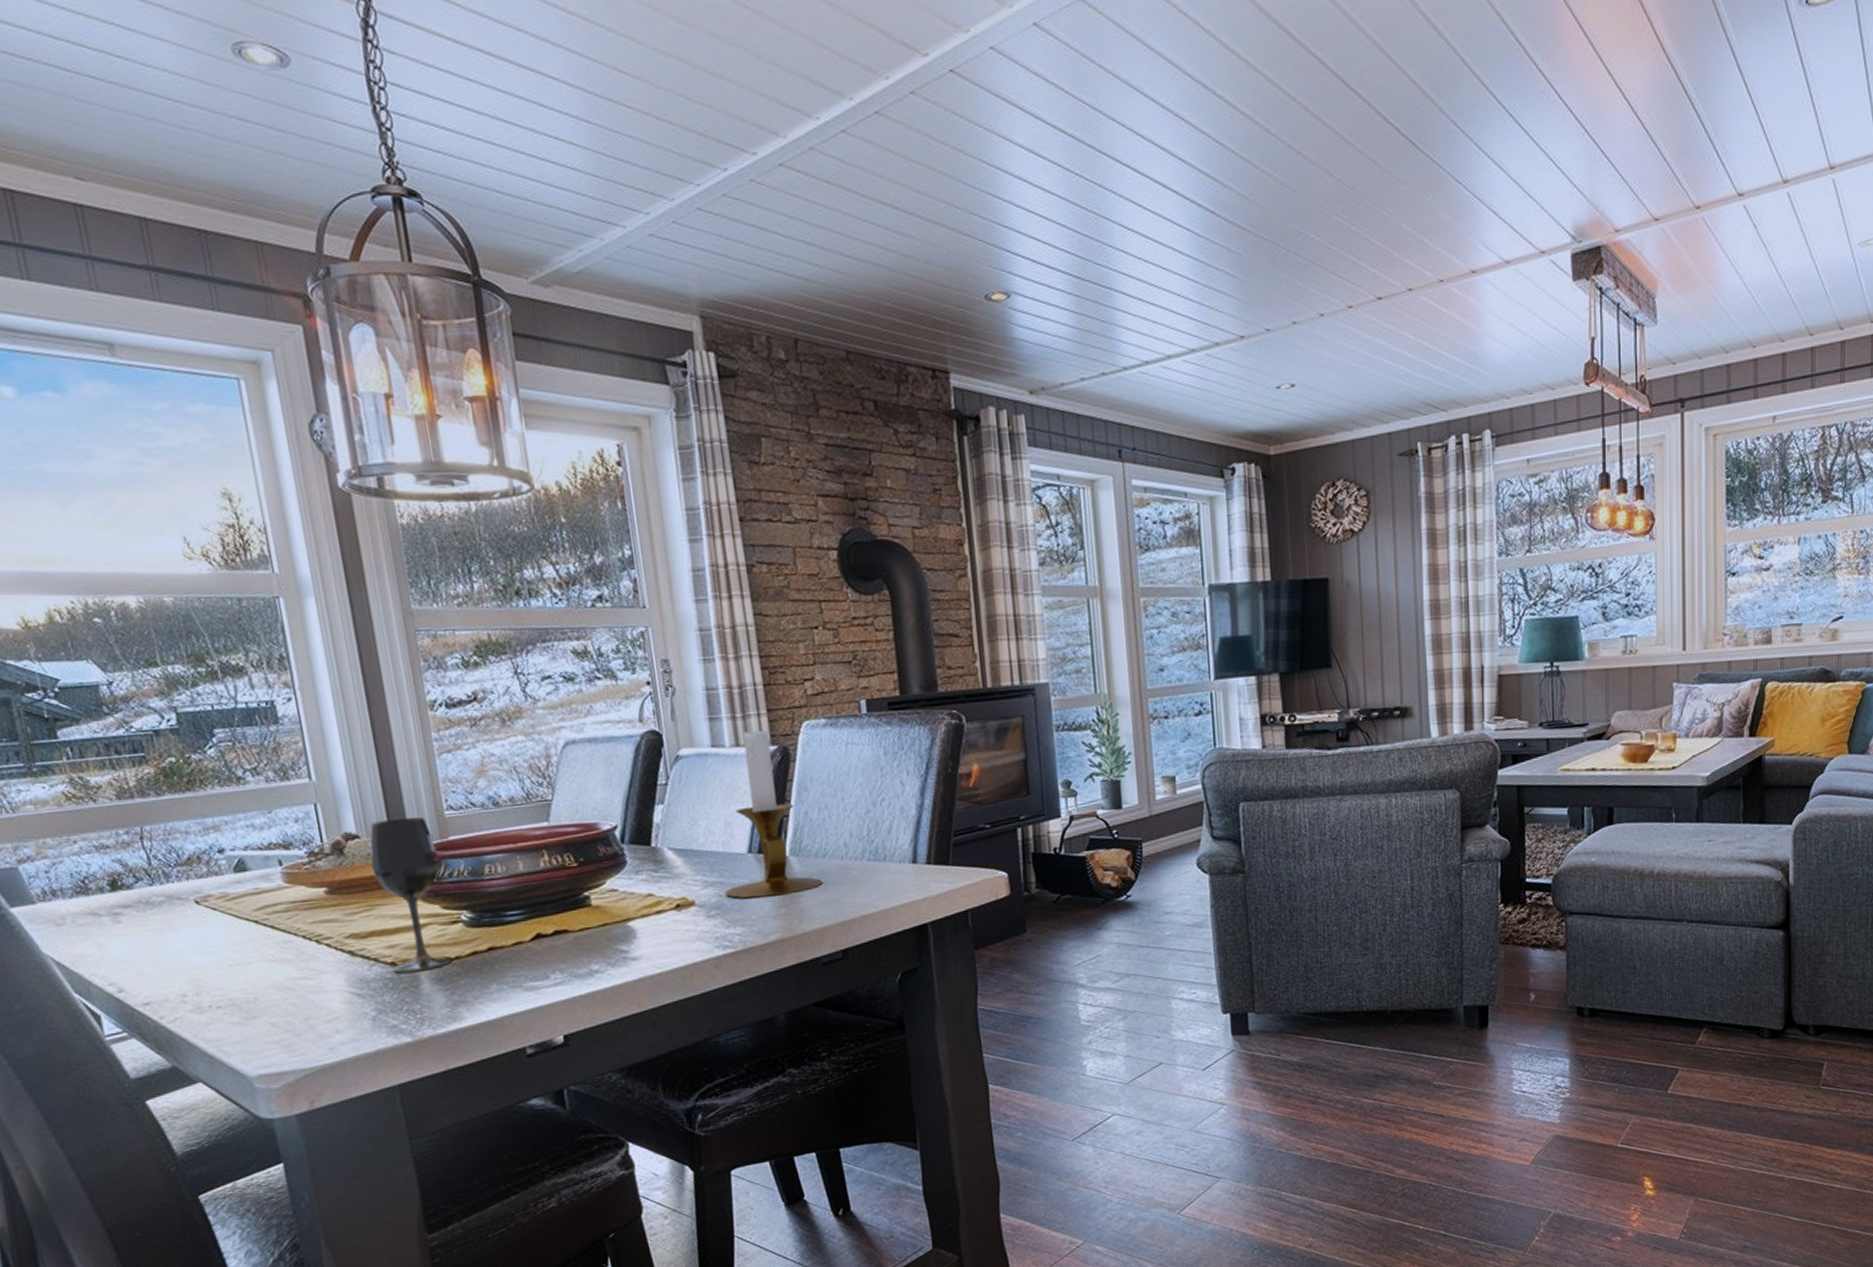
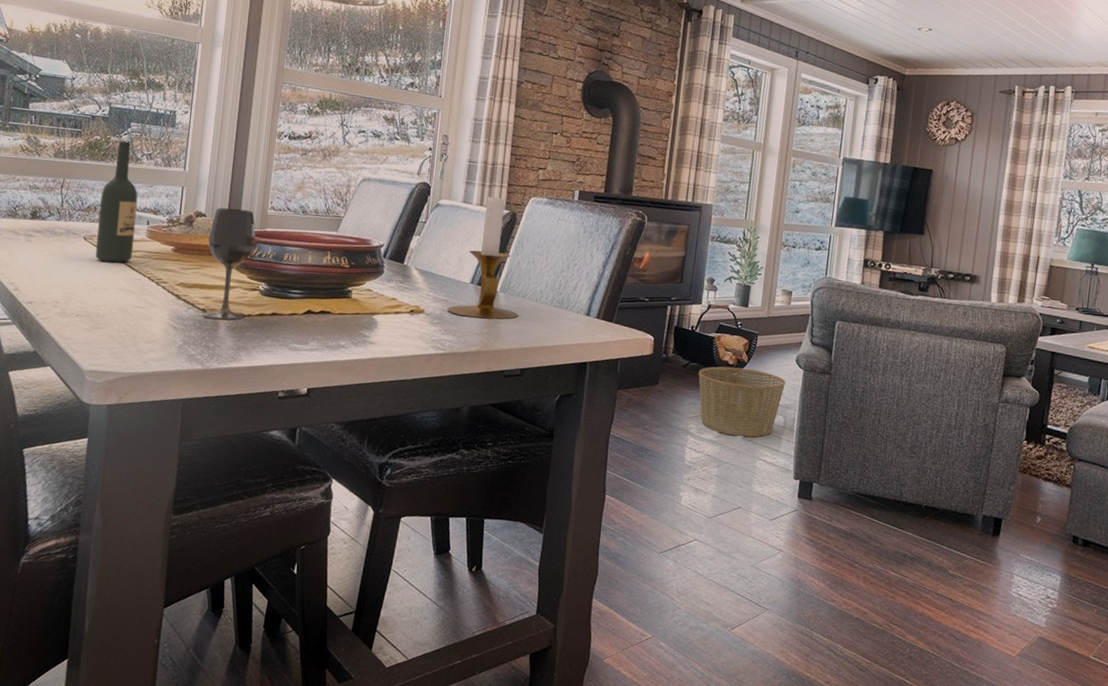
wine bottle: none [201,757,272,929] -> present [95,141,138,264]
basket: none [1075,887,1190,977] -> present [698,366,786,438]

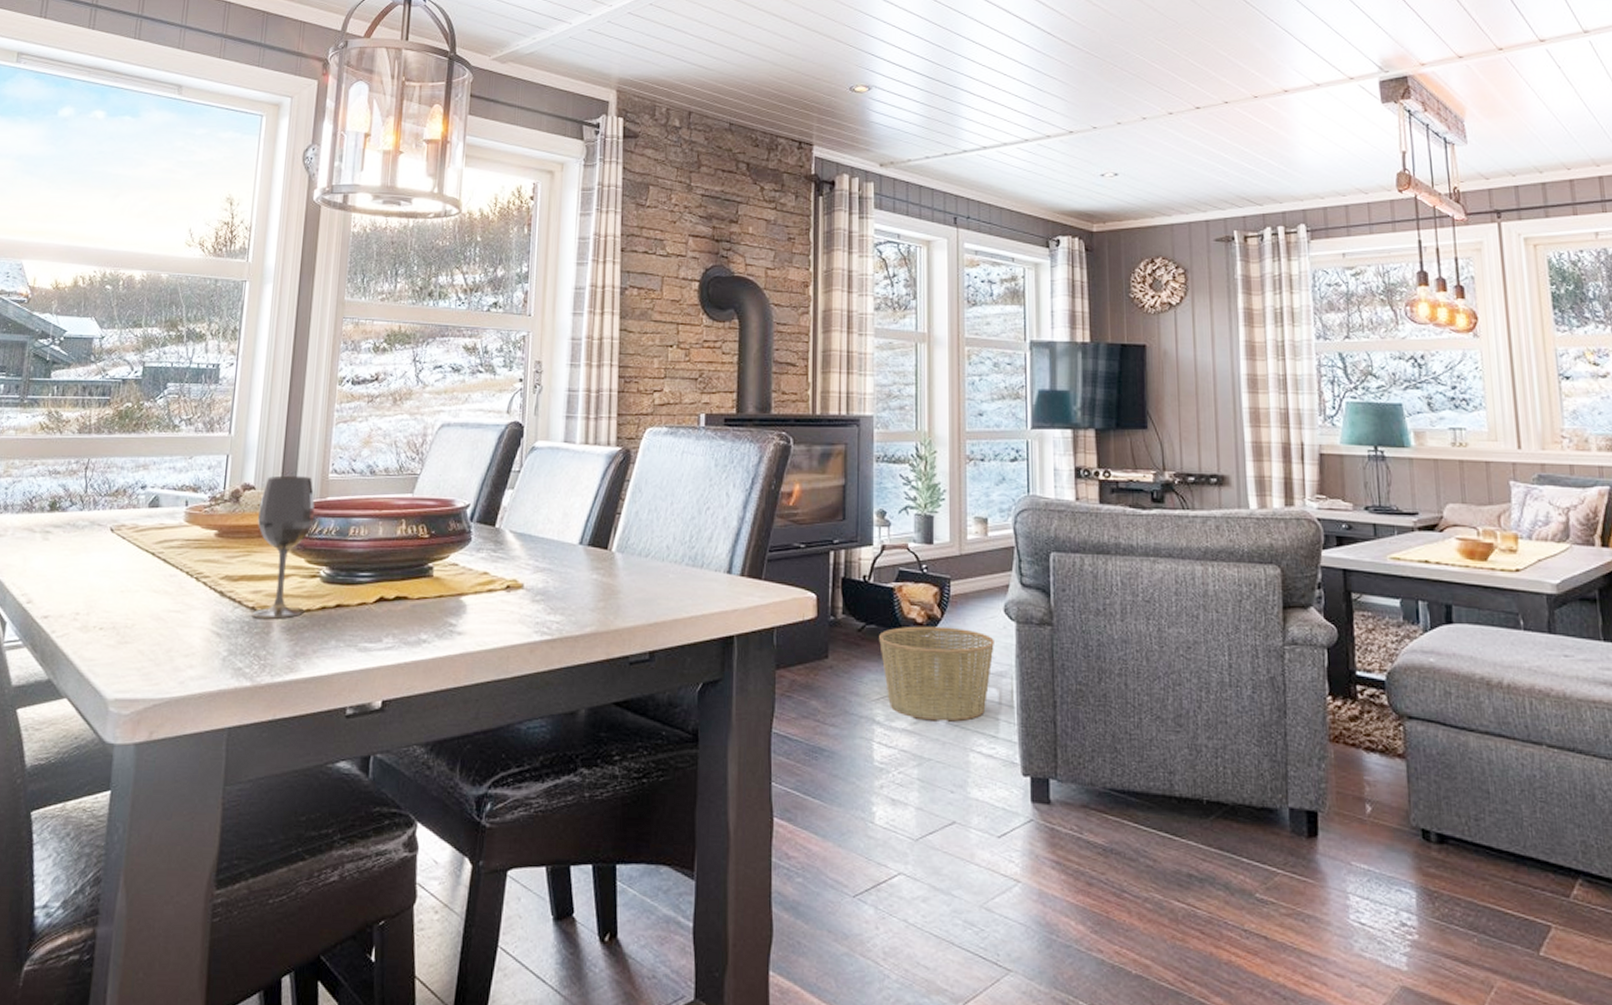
wine bottle: present [95,141,138,264] -> none [124,406,175,558]
candlestick: present [448,196,519,320] -> none [553,432,642,589]

